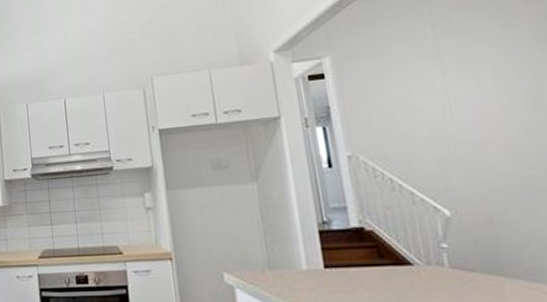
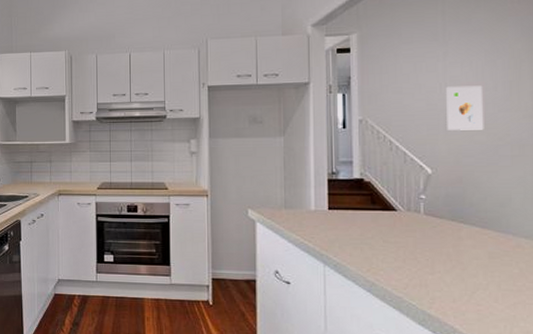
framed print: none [451,104,509,162] -> present [446,85,484,130]

